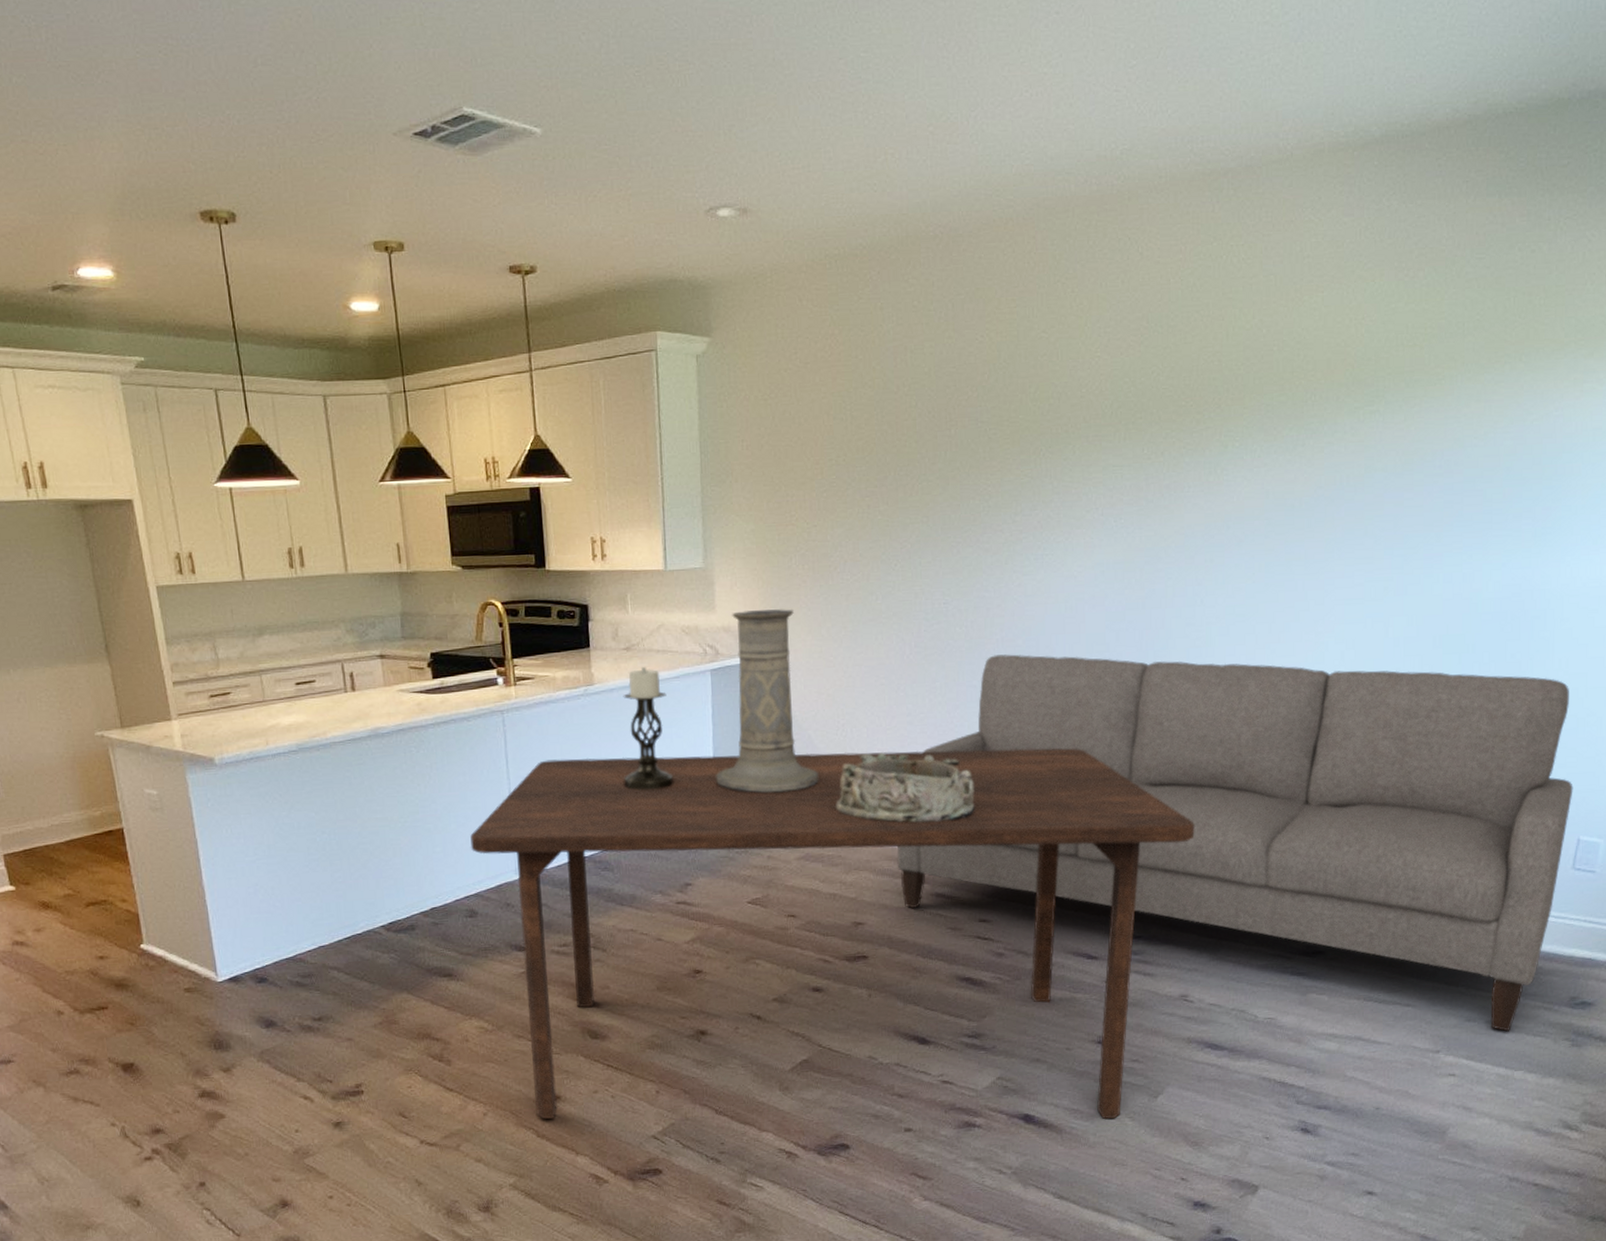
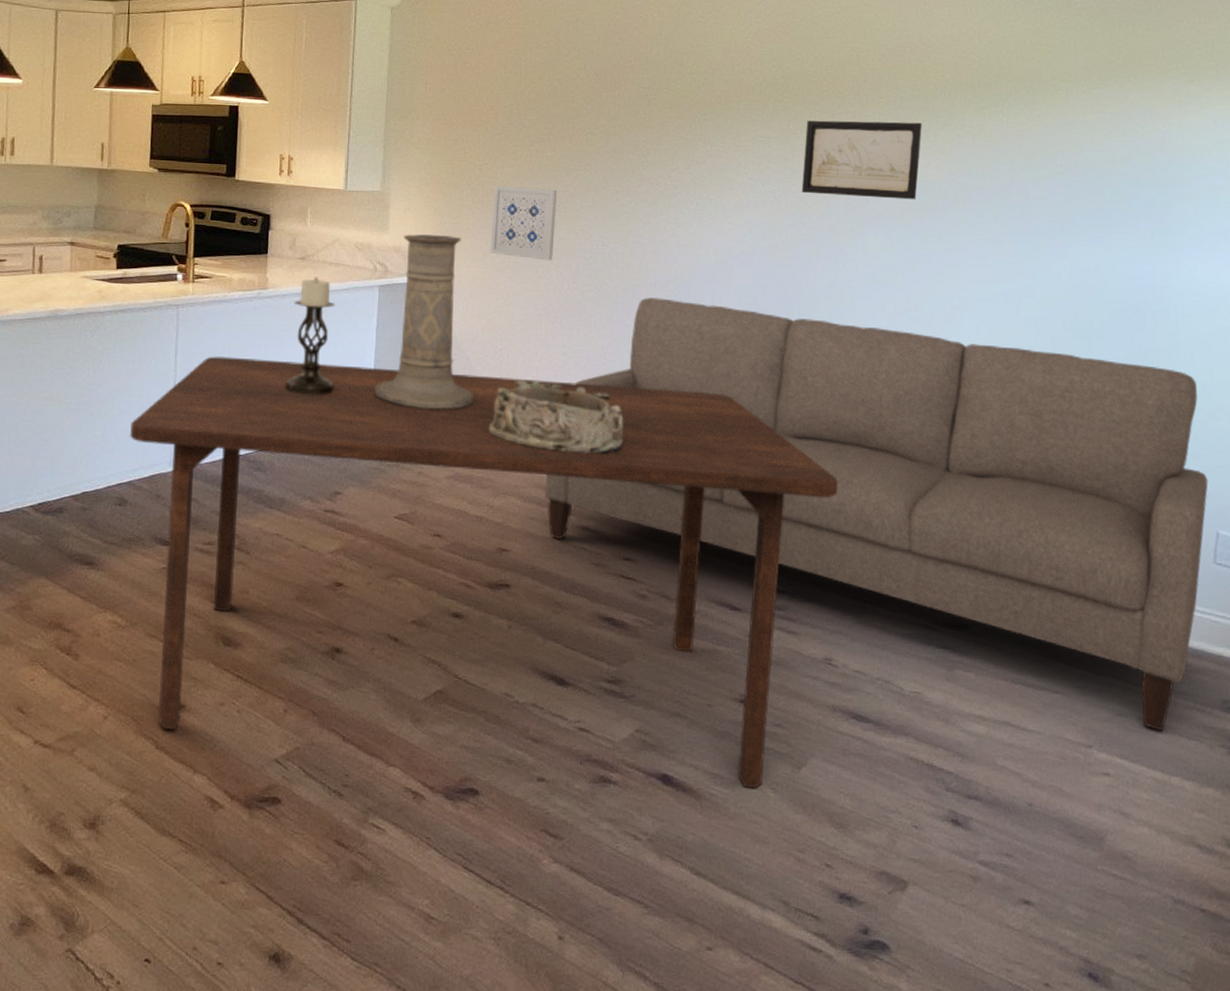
wall art: none [825,547,894,626] -> present [490,185,558,261]
wall art: none [1156,433,1289,525] -> present [801,120,922,200]

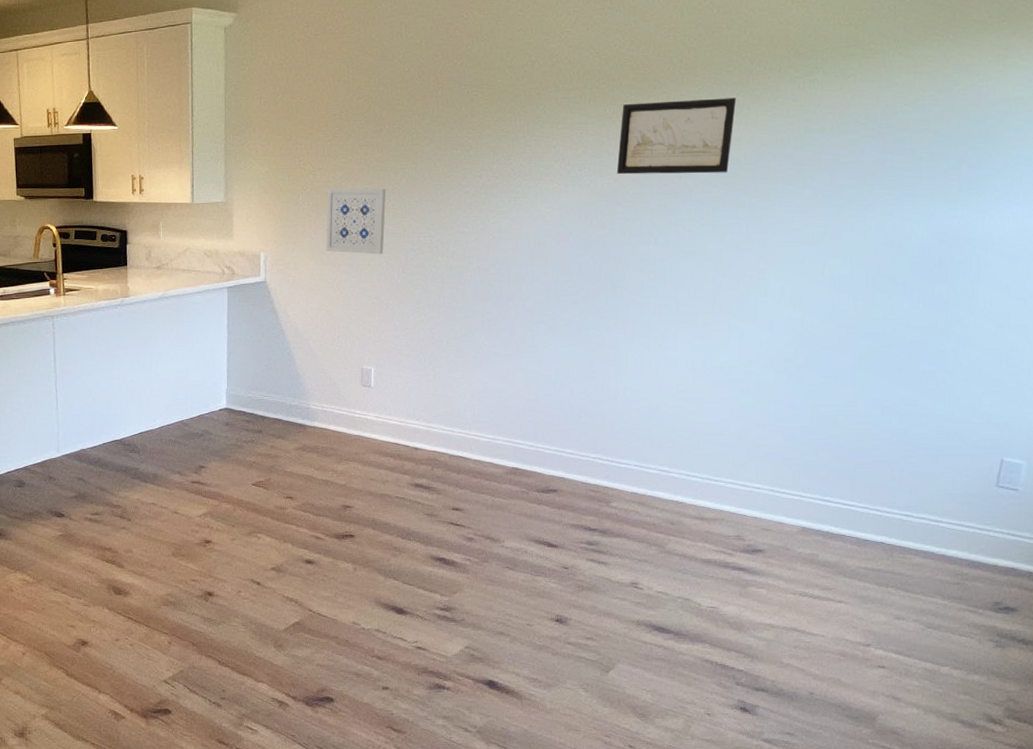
dining table: present [129,356,838,789] -> none [21,357,646,689]
candle holder: present [284,276,335,395] -> none [150,282,193,386]
vase: present [375,234,474,409] -> none [229,238,317,392]
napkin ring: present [488,379,624,454] -> none [330,361,451,422]
sofa: present [545,297,1208,732] -> none [382,281,997,631]

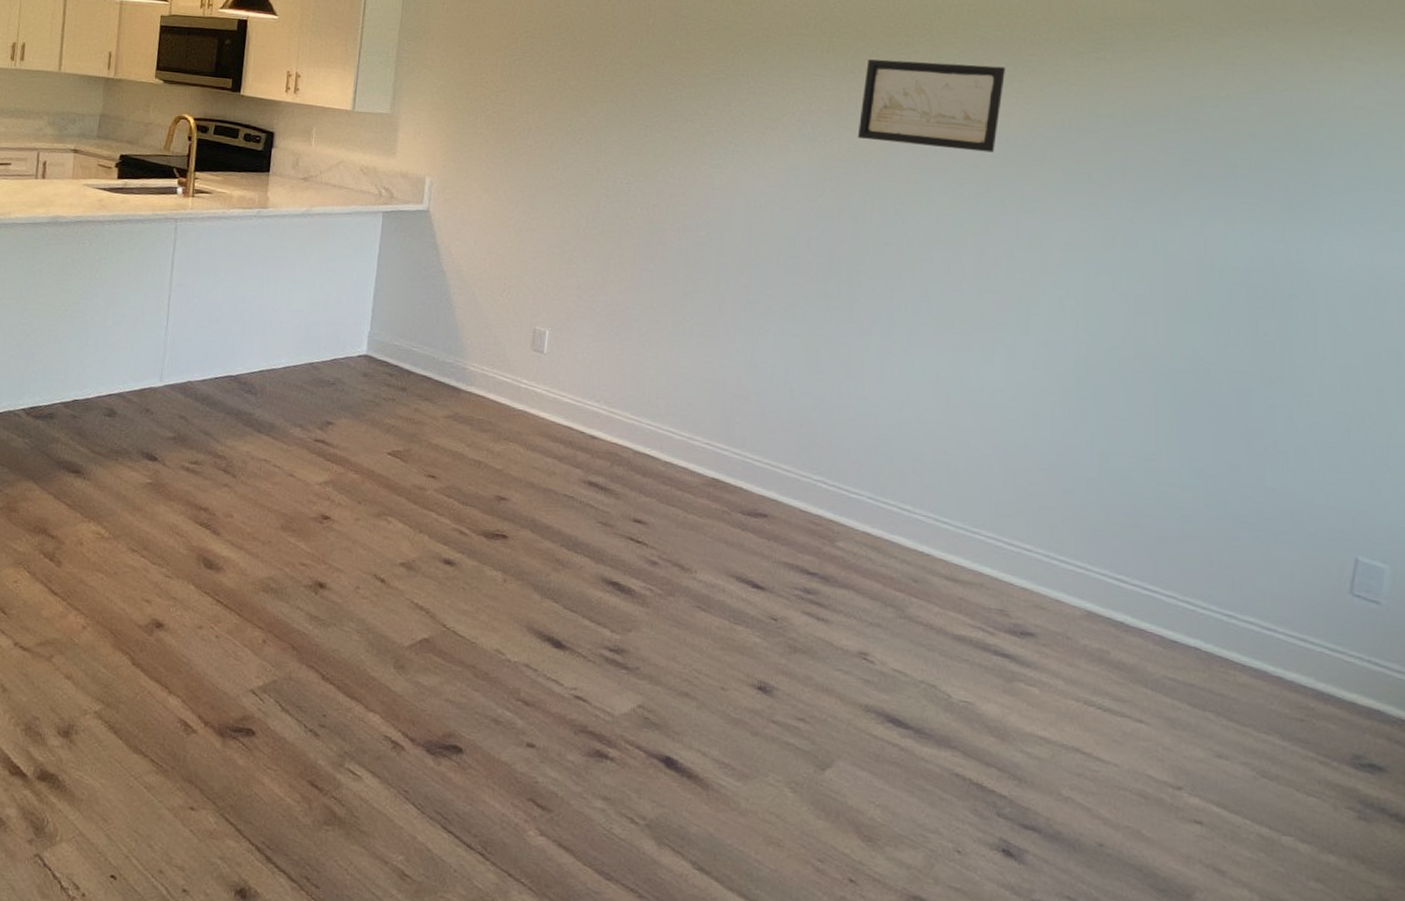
wall art: present [326,188,386,254] -> none [503,113,580,197]

